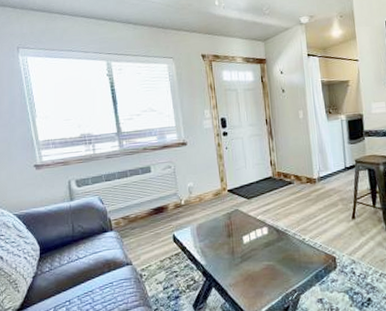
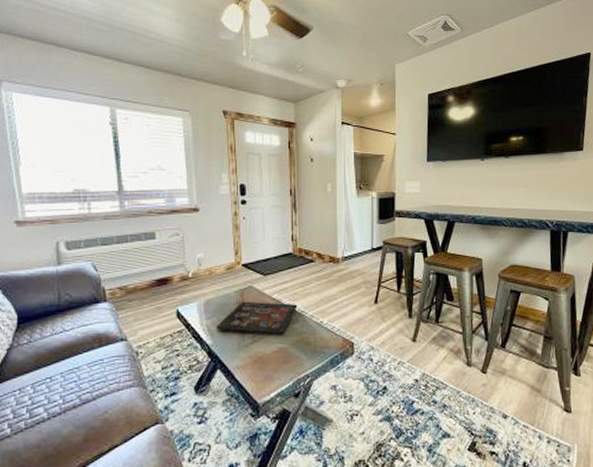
decorative tray: none [209,223,281,253] -> present [216,301,298,335]

